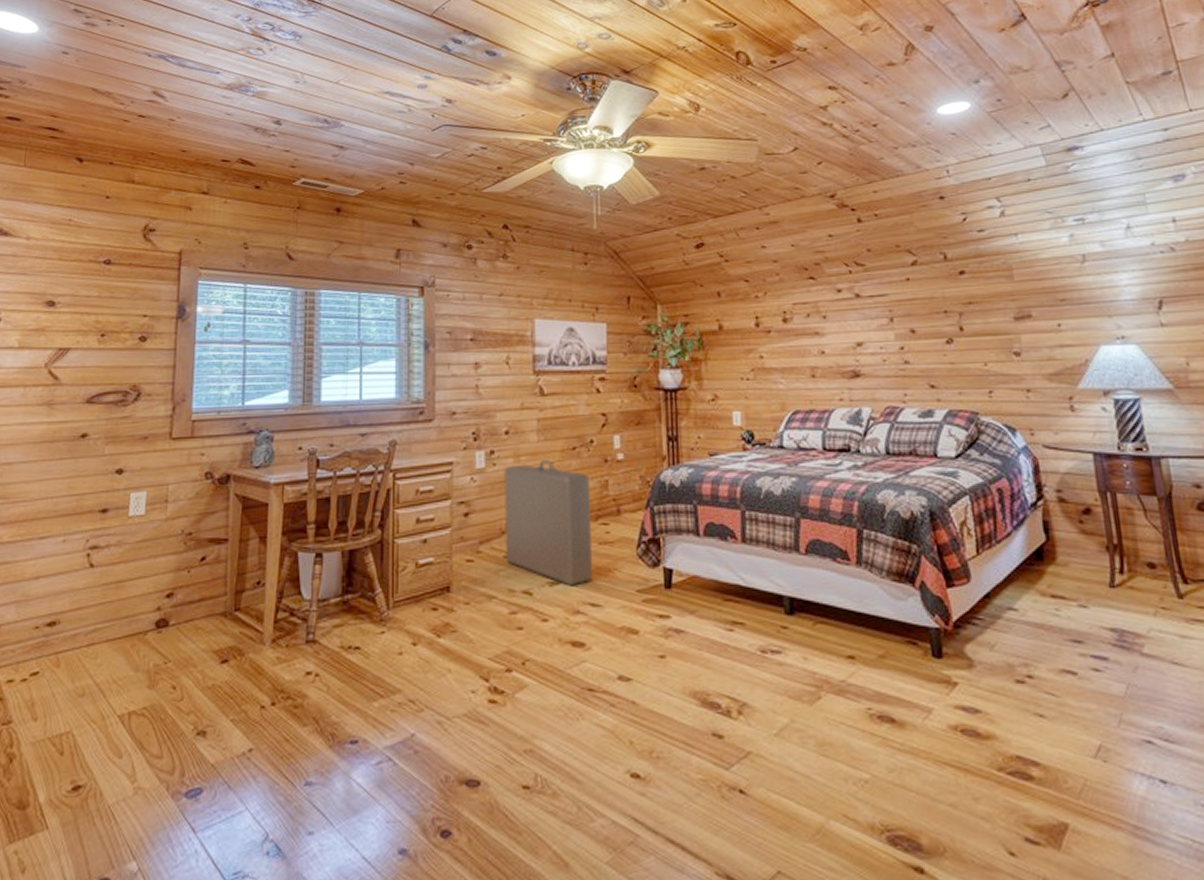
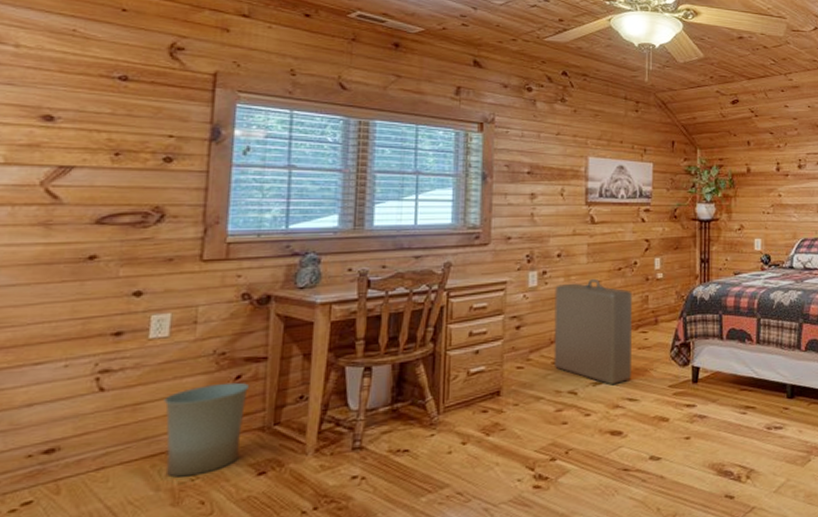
waste bin: none [141,564,213,659] -> present [164,382,250,477]

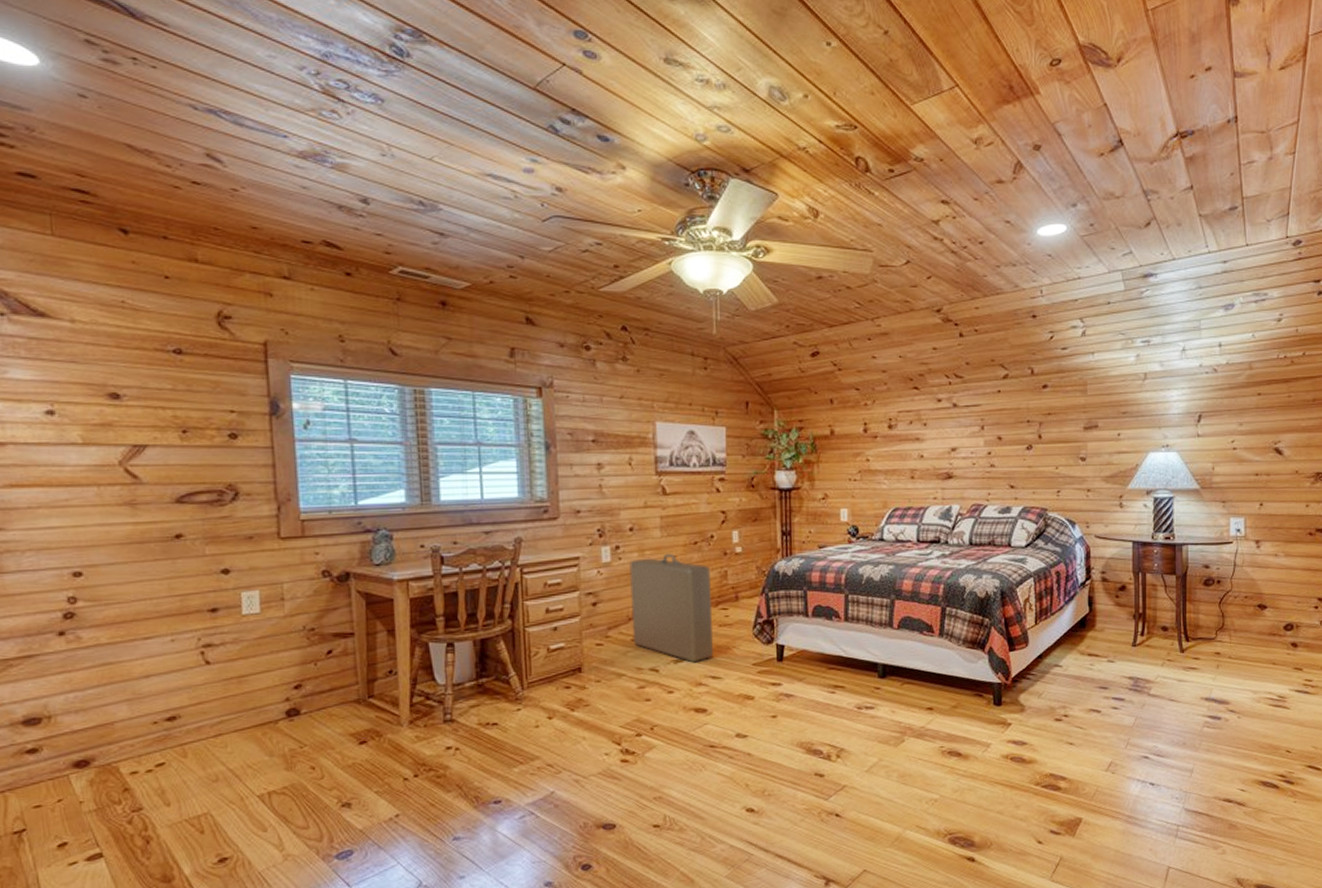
waste bin: present [164,382,250,477] -> none [265,657,342,745]

